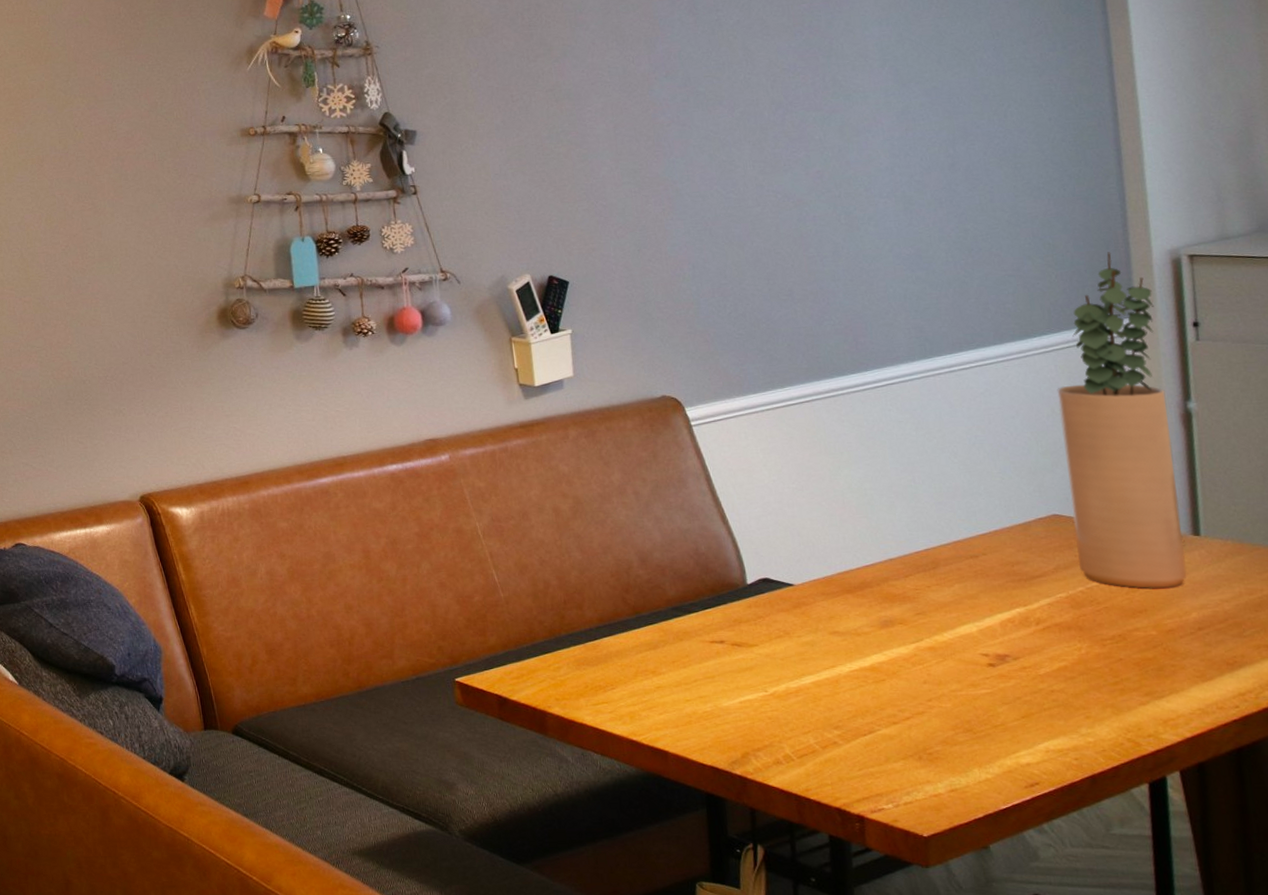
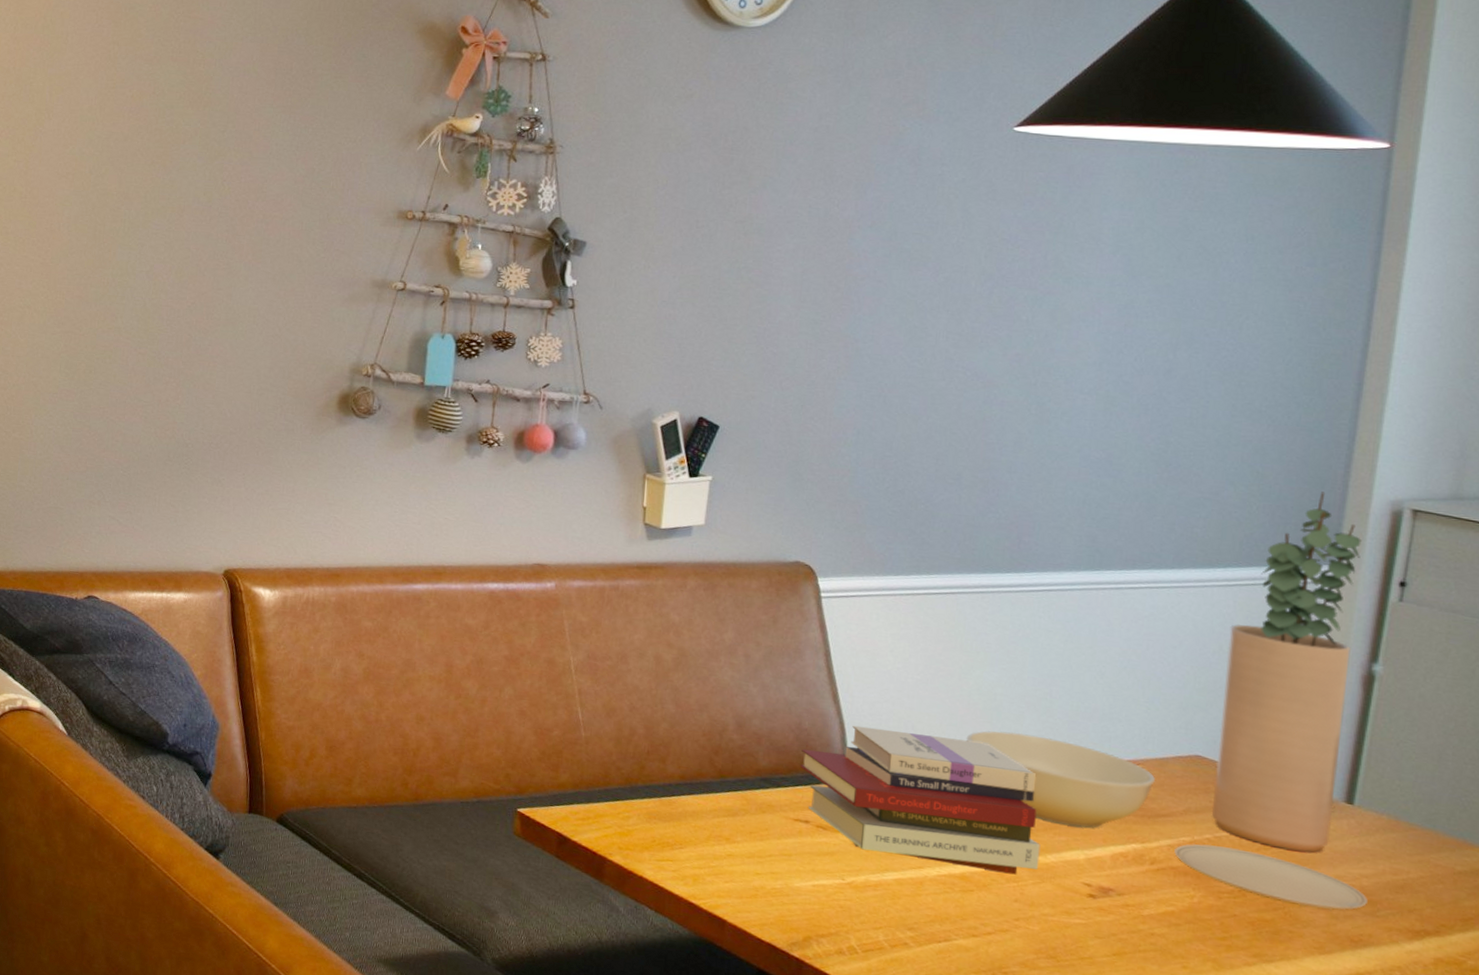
books: none [703,537,939,659] -> present [800,725,1041,875]
bowl: none [848,521,1024,602] -> present [966,730,1156,828]
plate: none [1054,596,1233,639] -> present [1174,844,1368,910]

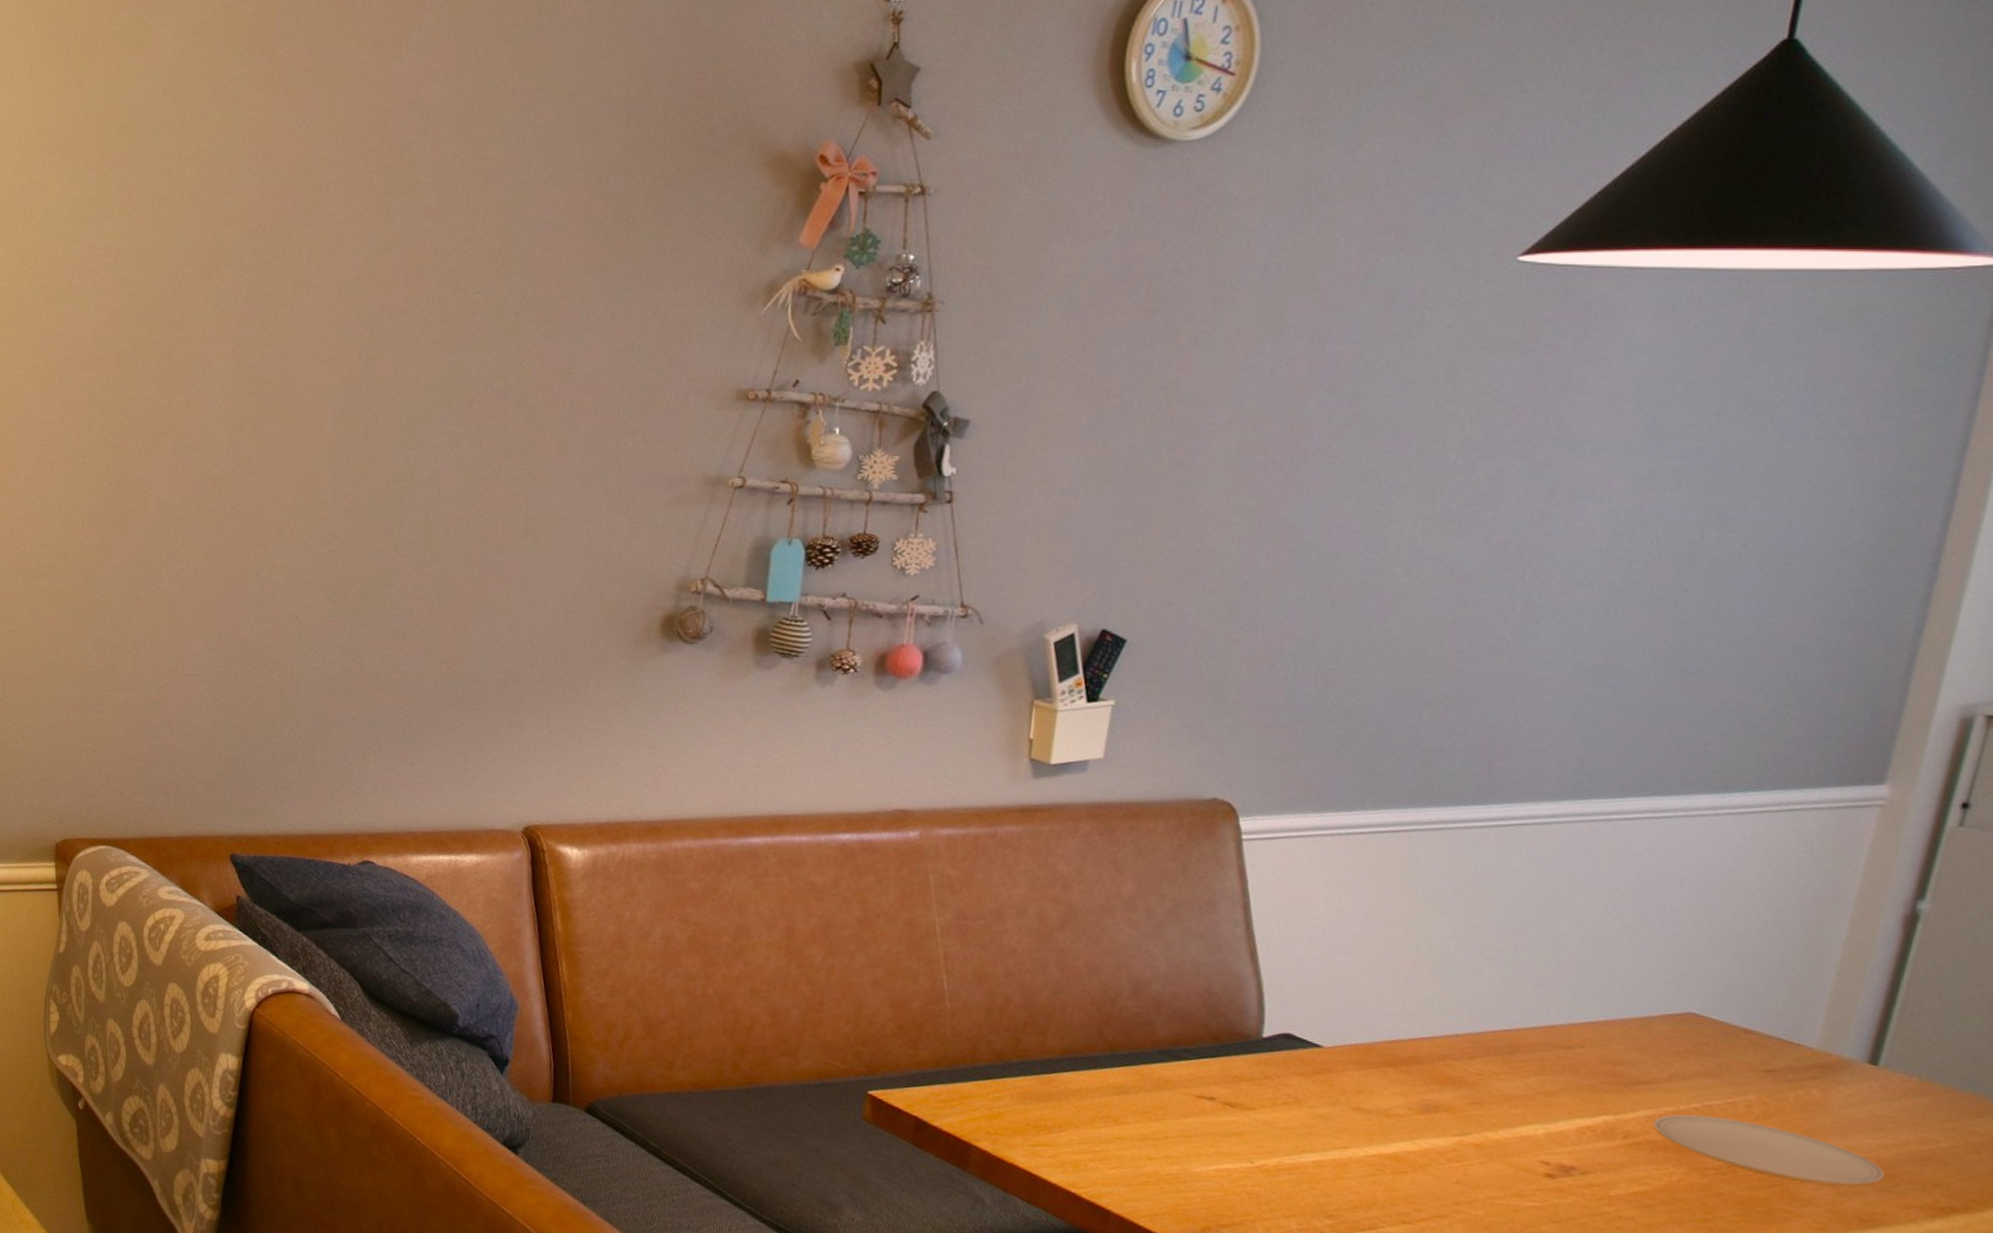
books: present [800,725,1041,875] -> none [1207,987,1492,1154]
bowl: present [966,730,1156,828] -> none [1409,989,1638,1099]
vase: present [1211,491,1362,853] -> none [1702,697,1919,1121]

